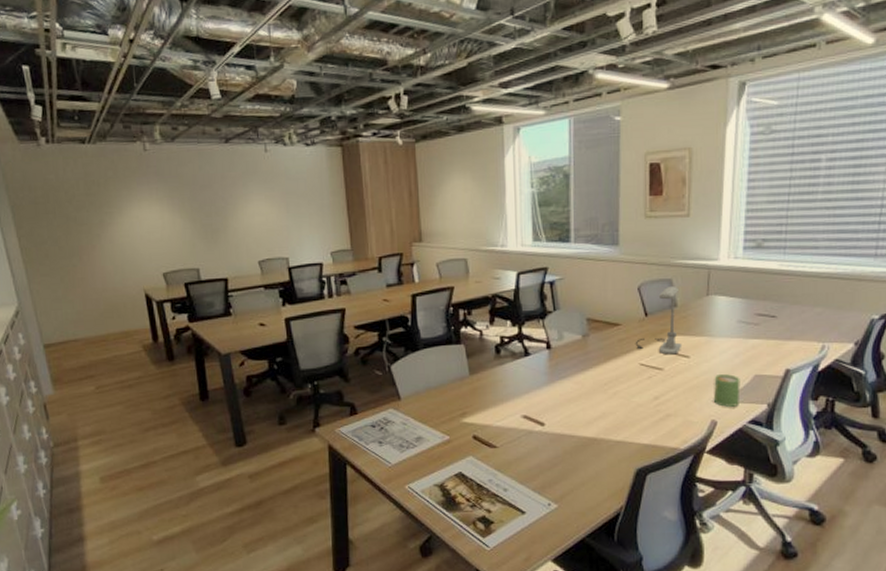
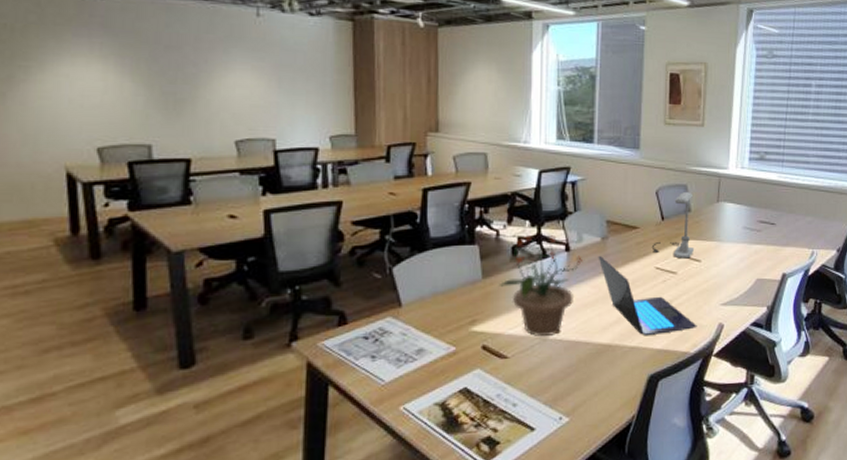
potted plant: none [484,333,565,430] -> present [498,234,584,337]
laptop: none [579,353,687,430] -> present [598,256,697,335]
mug: present [712,374,740,407] -> none [720,278,744,310]

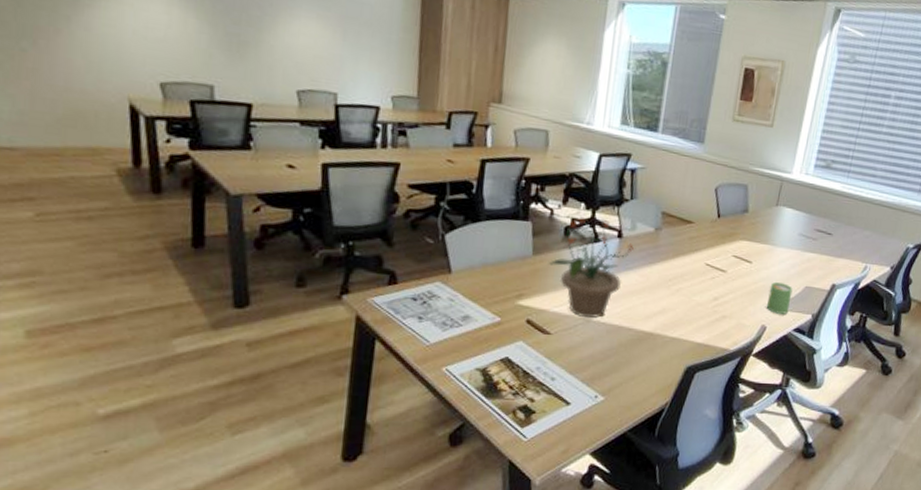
laptop: present [598,256,697,335] -> none [649,246,740,329]
desk lamp: present [653,192,695,259] -> none [705,192,753,259]
mug: none [720,278,744,310] -> present [767,282,793,314]

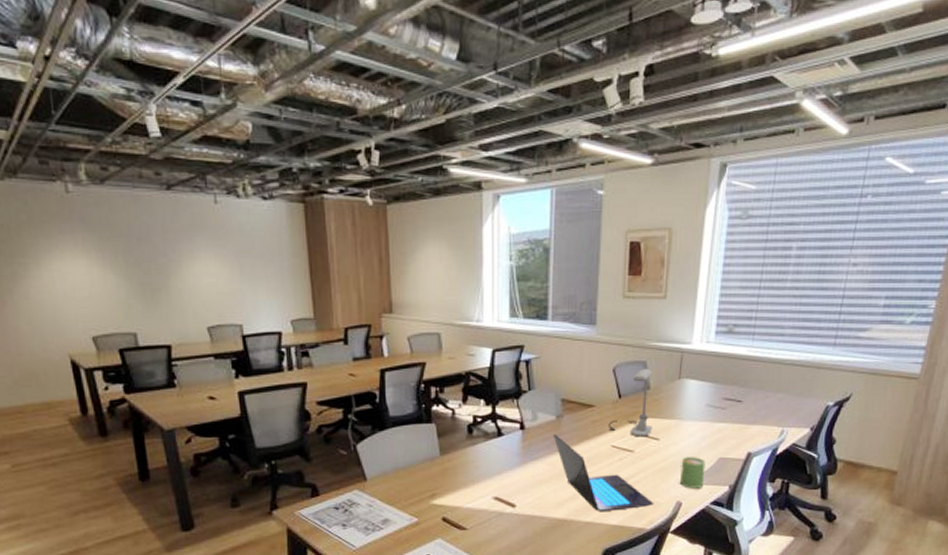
potted plant: present [548,216,635,319] -> none [456,413,538,511]
laptop: none [649,246,740,329] -> present [553,434,654,511]
desk lamp: none [705,192,753,259] -> present [609,369,653,437]

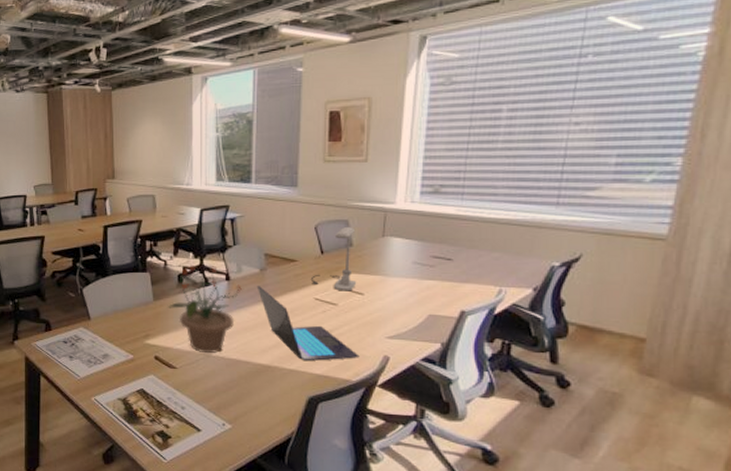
potted plant: none [456,413,538,511] -> present [167,264,243,354]
mug: present [680,457,706,488] -> none [386,312,414,344]

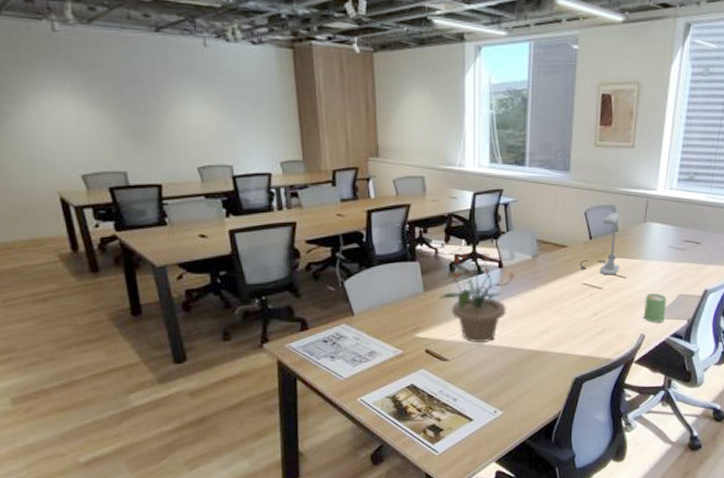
laptop: present [256,286,360,361] -> none [529,273,620,343]
mug: none [386,312,414,344] -> present [644,294,667,322]

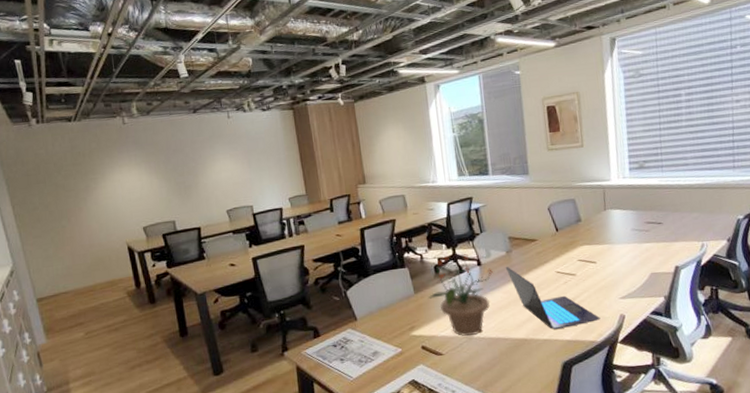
laptop: none [529,273,620,343] -> present [505,267,601,329]
desk lamp: present [580,213,621,275] -> none [551,205,589,262]
mug: present [644,294,667,322] -> none [617,274,641,302]

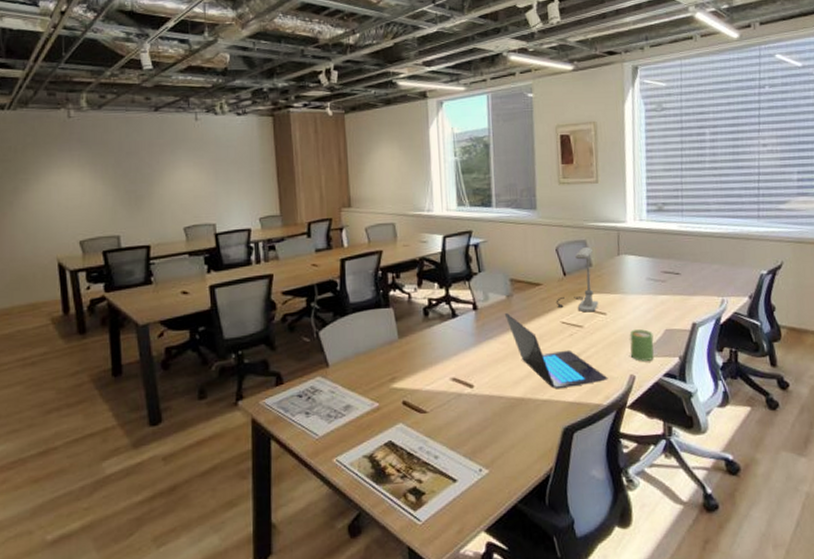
potted plant: present [428,254,494,337] -> none [413,295,491,392]
desk lamp: none [551,205,589,262] -> present [557,247,599,313]
mug: none [617,274,641,302] -> present [629,329,654,361]

